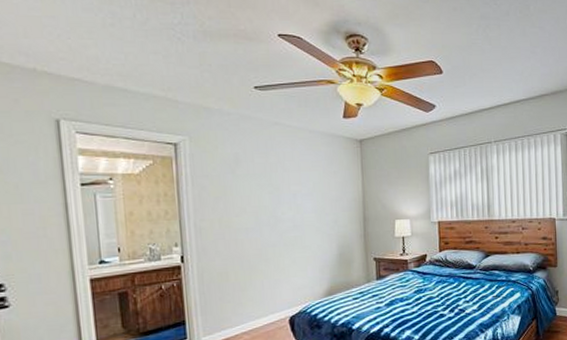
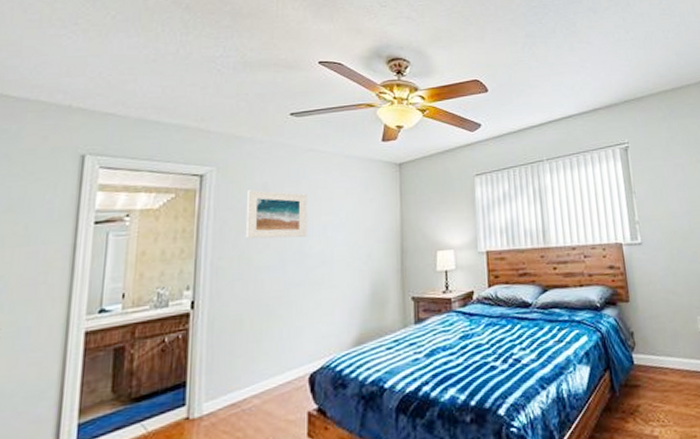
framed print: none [221,159,279,204] -> present [245,190,307,239]

